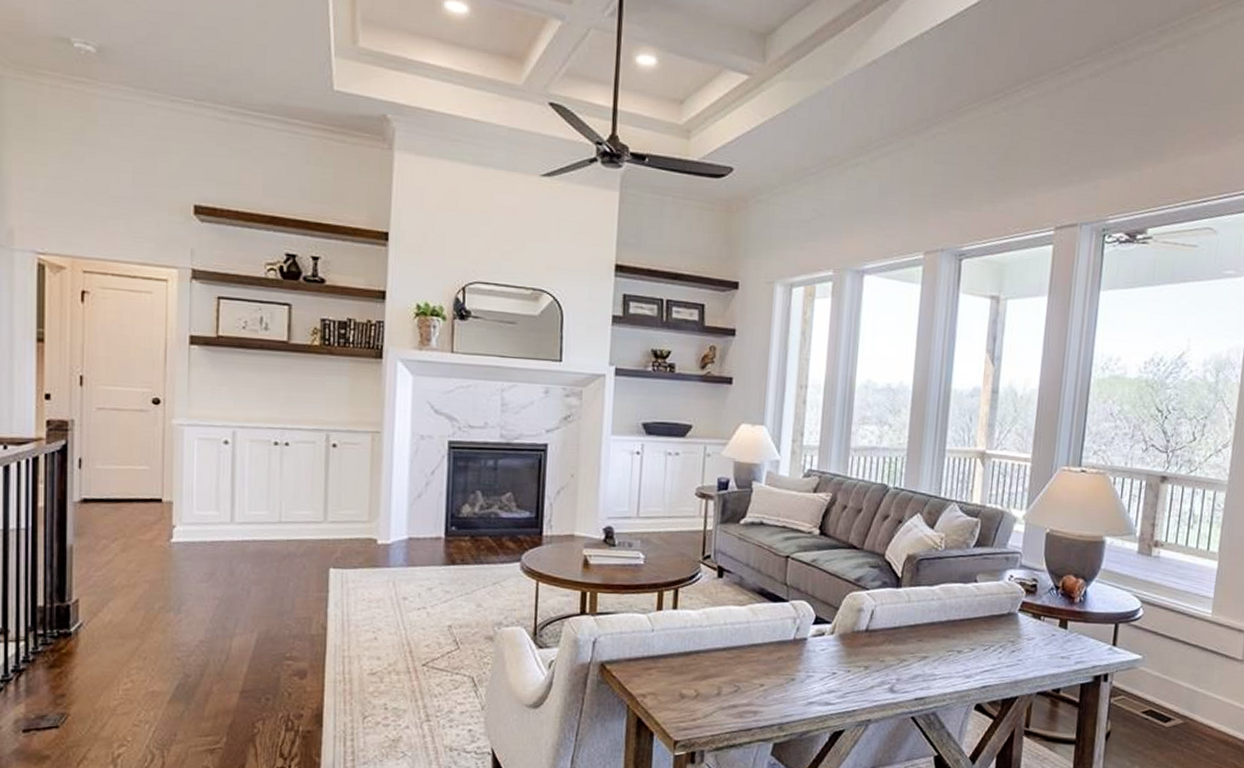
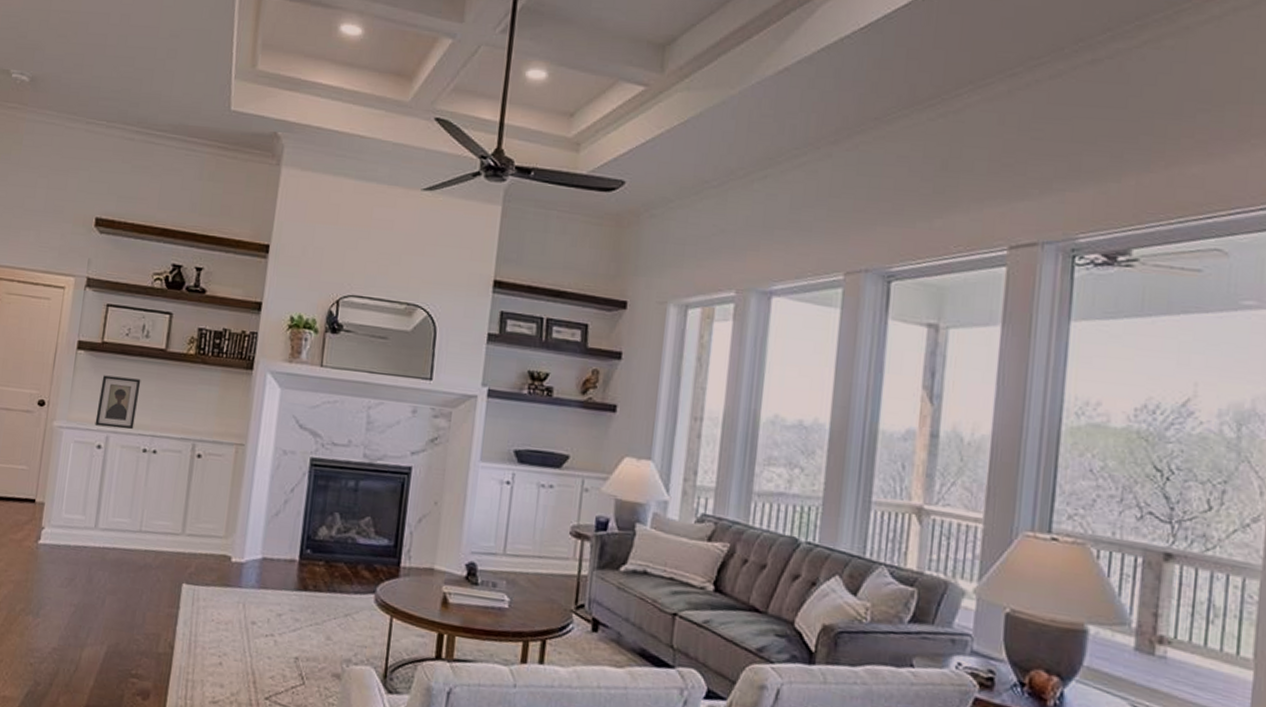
picture frame: none [219,370,265,424] -> present [95,375,141,430]

